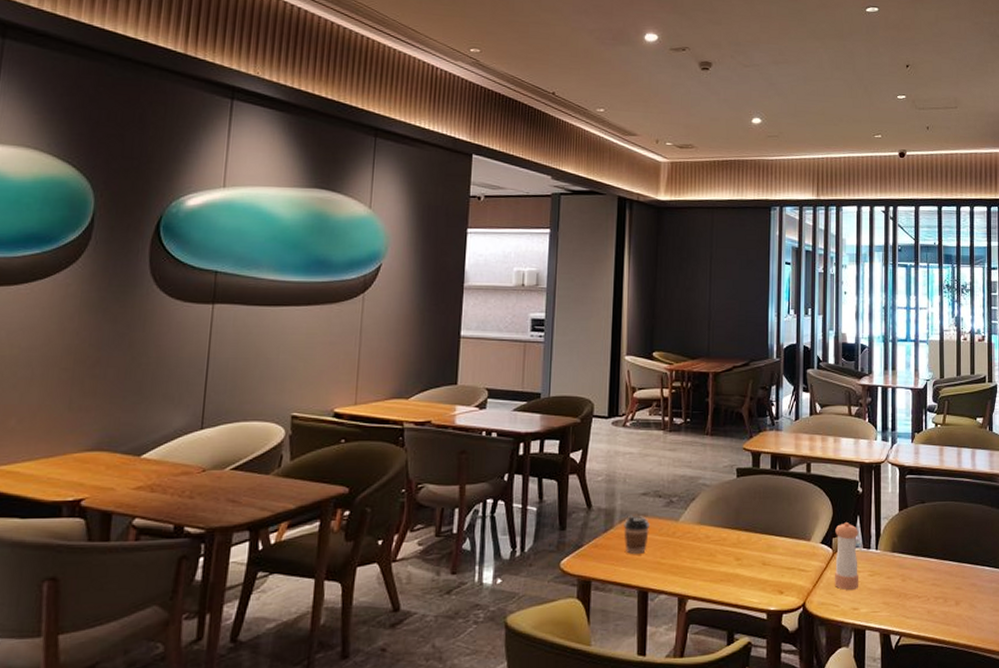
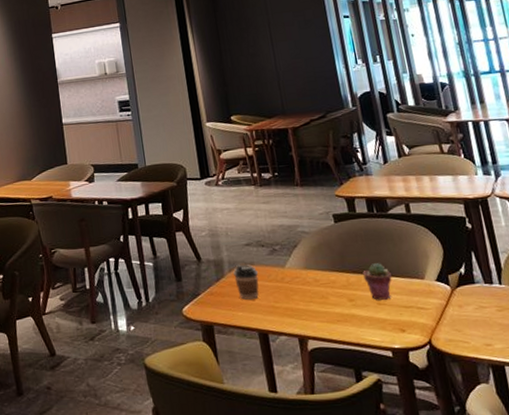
potted succulent: none [754,522,781,560] -> present [363,263,392,300]
pepper shaker: present [835,522,859,590] -> none [449,259,488,326]

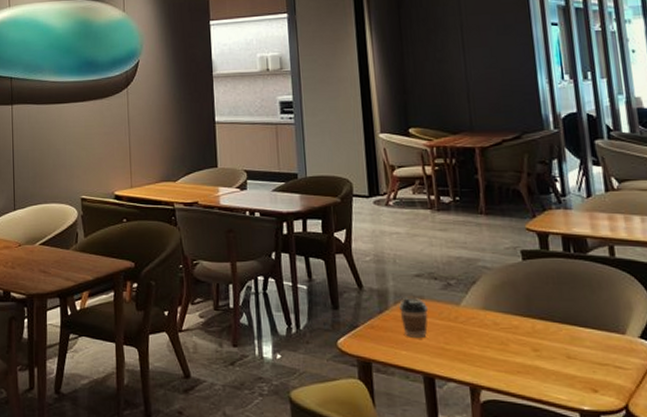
potted succulent: present [363,263,392,300] -> none [552,311,587,353]

